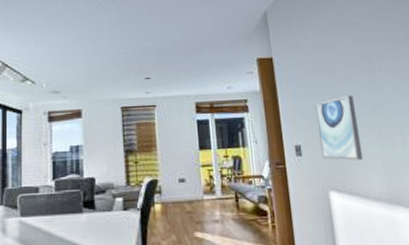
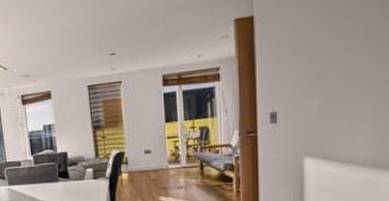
wall art: present [315,95,364,161] -> none [300,51,352,125]

